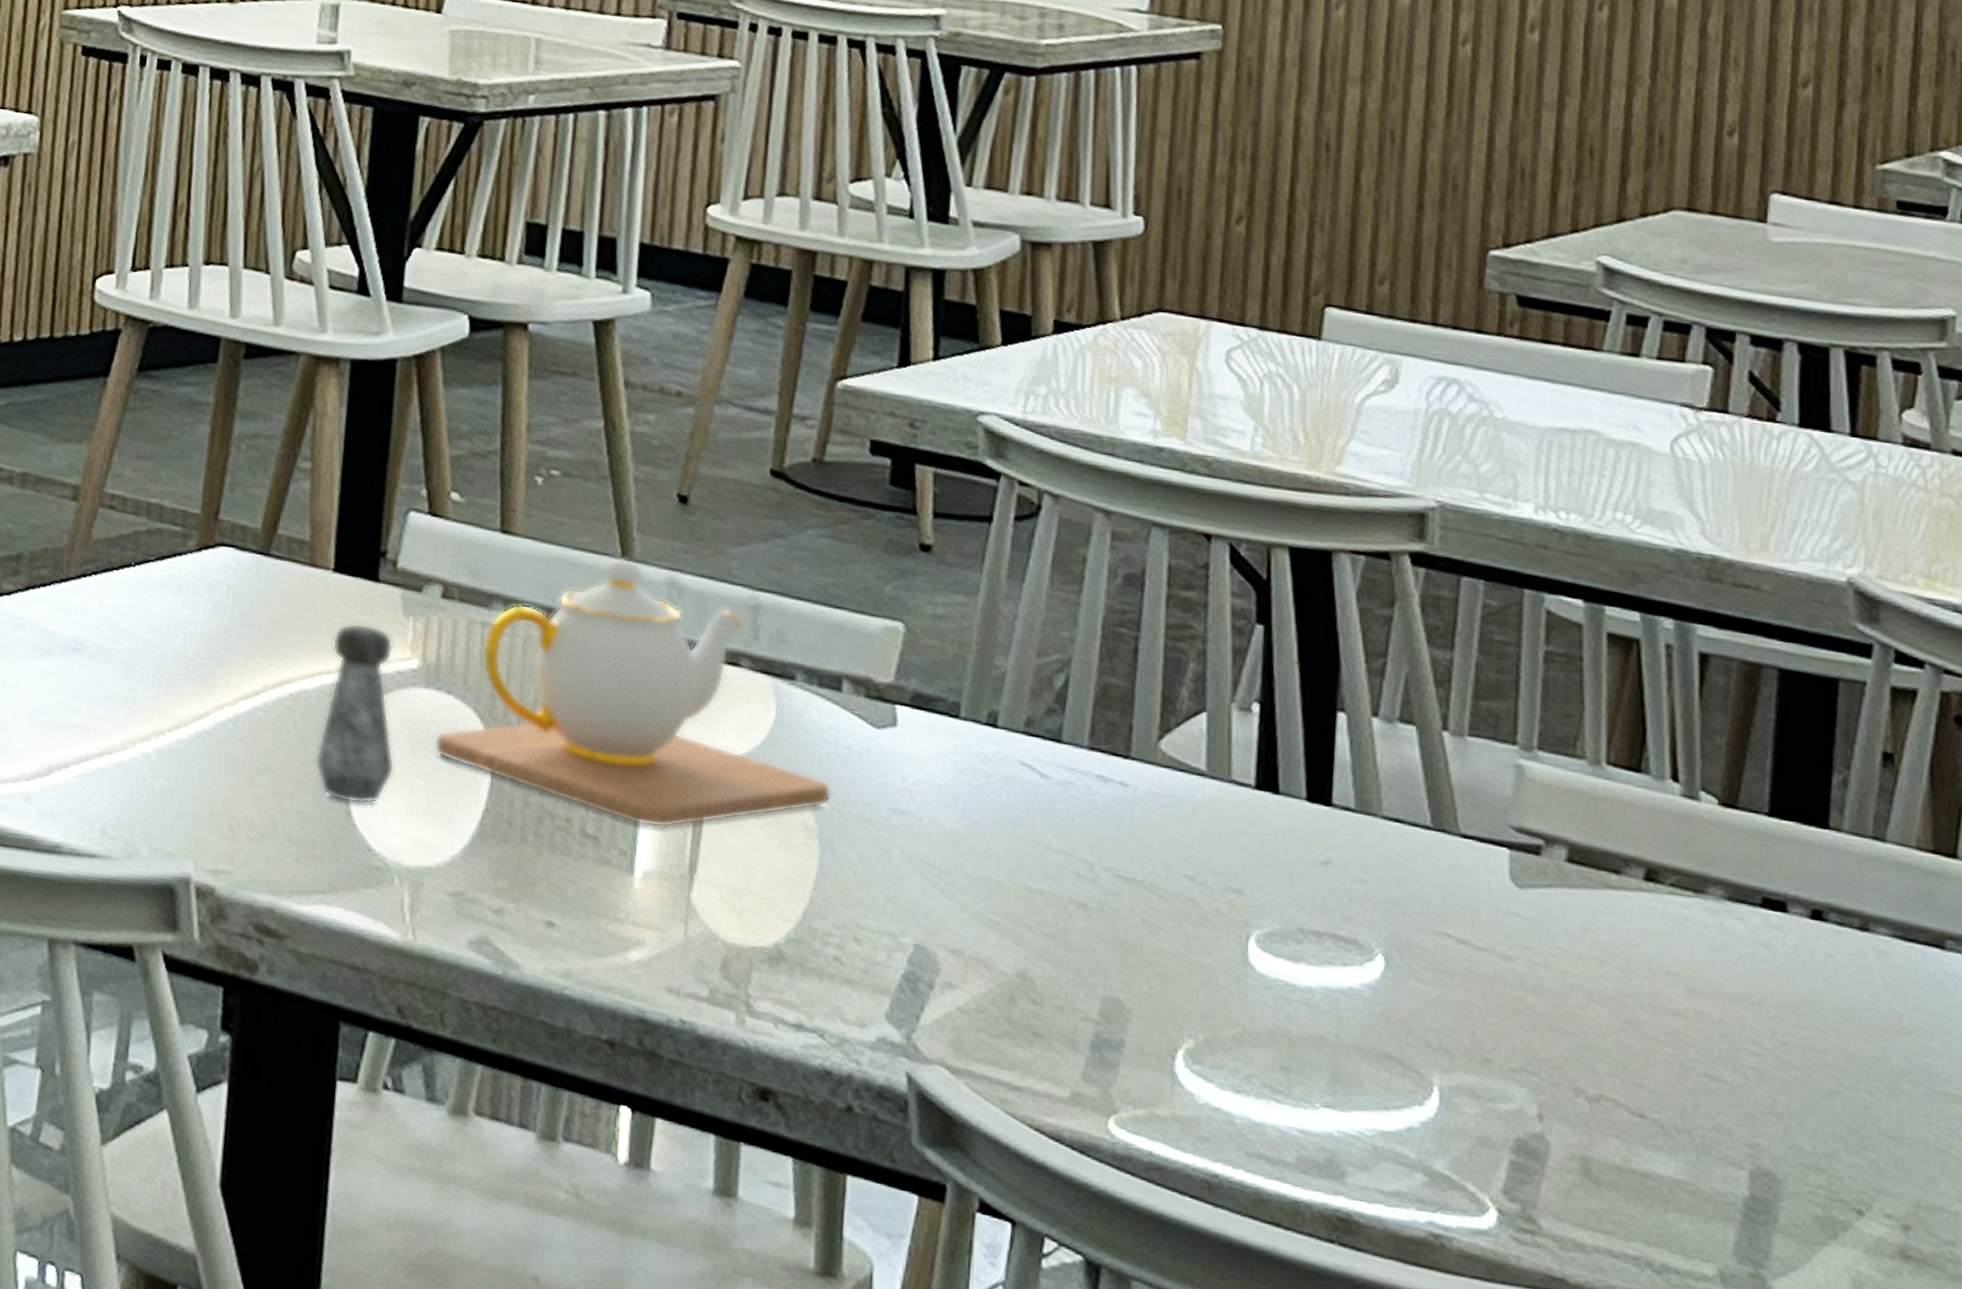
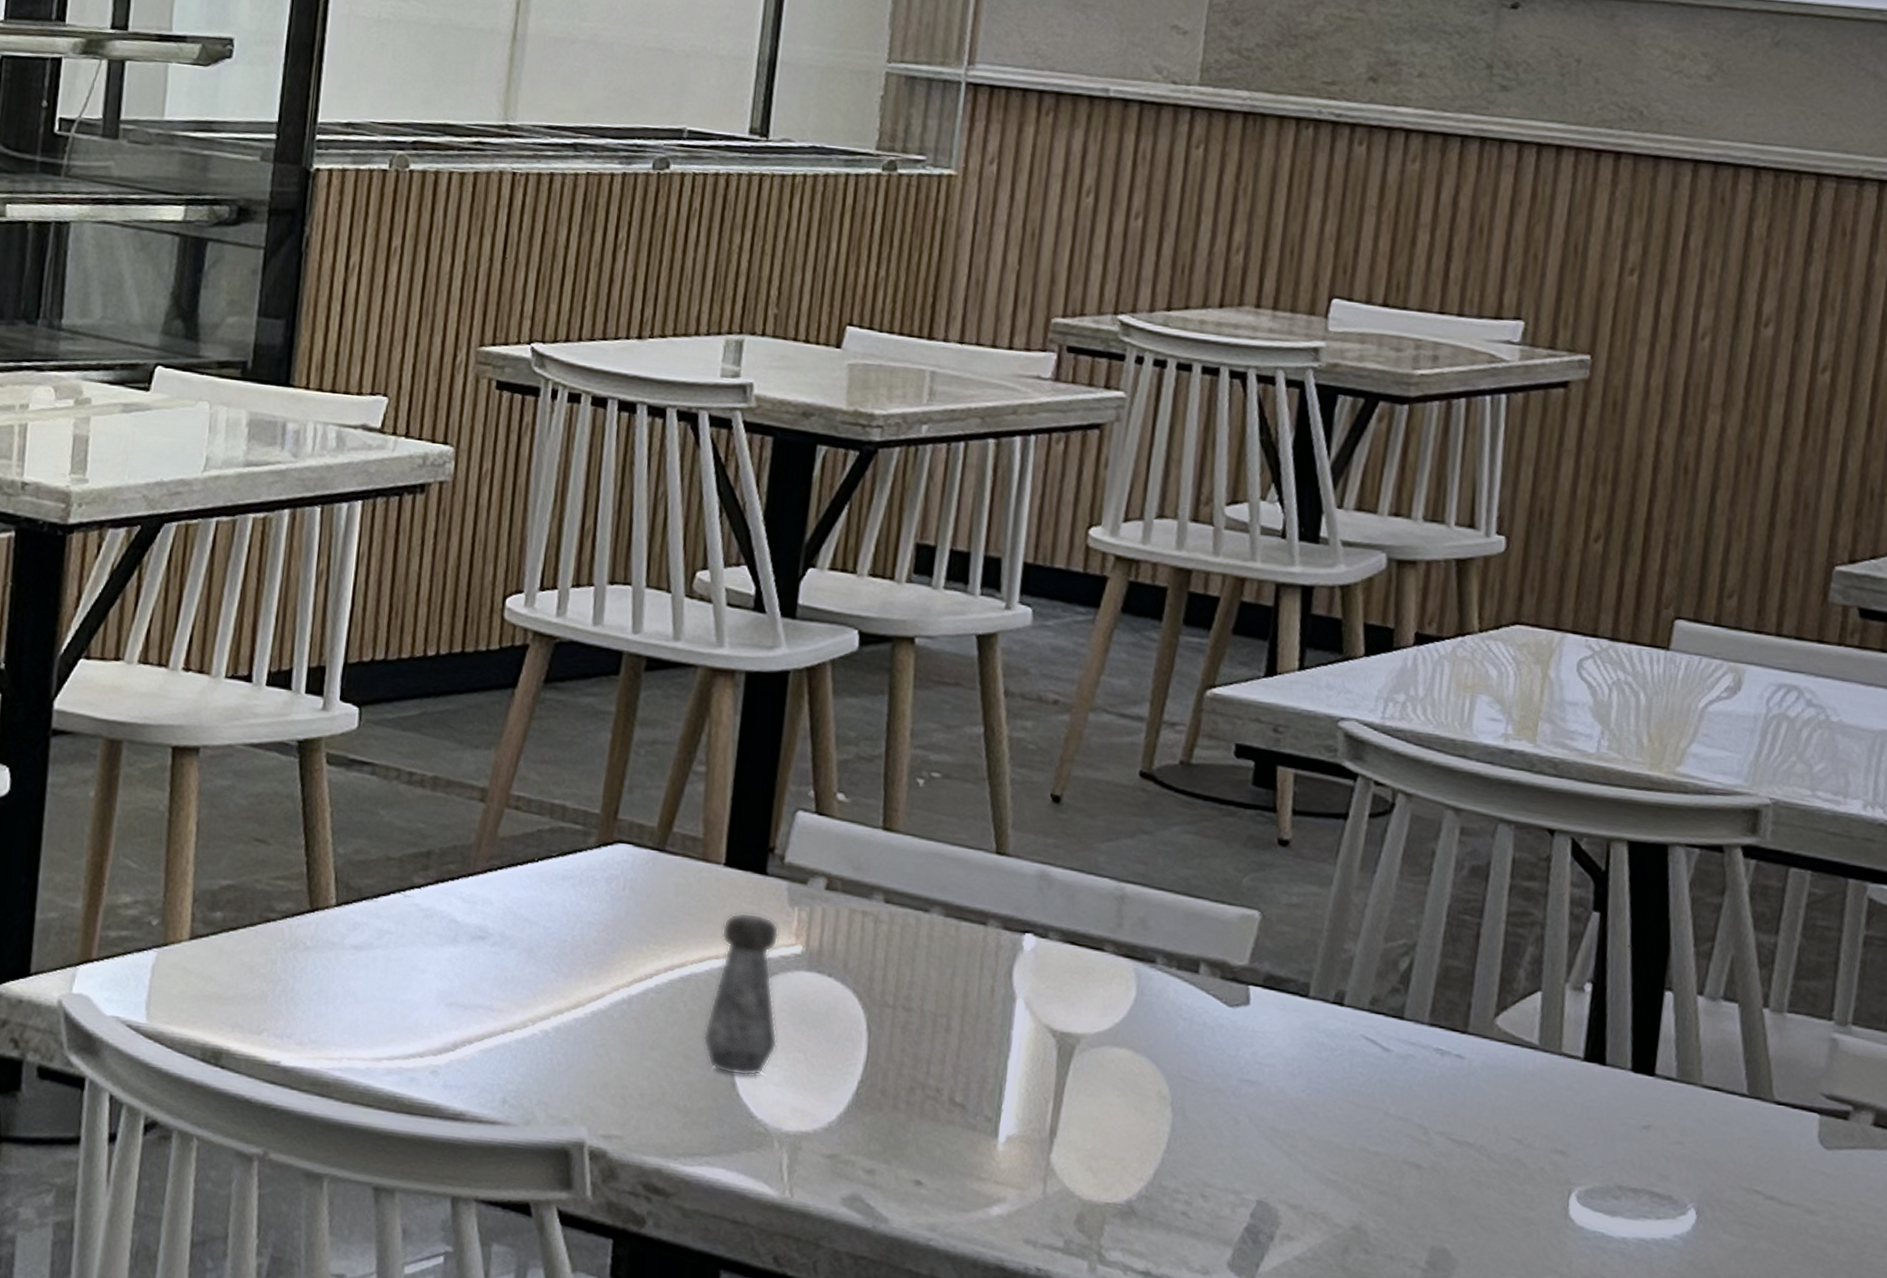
teapot: present [434,557,832,829] -> none [814,852,1186,1098]

